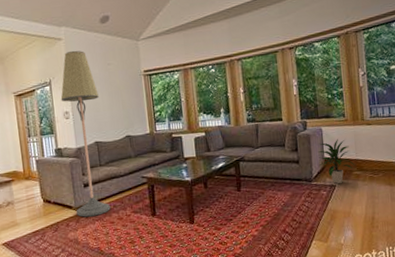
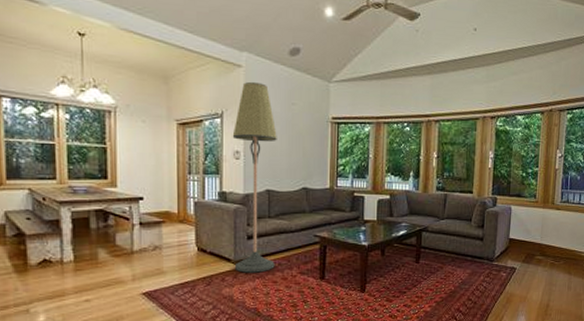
indoor plant: present [318,138,355,184] -> none [502,220,539,267]

